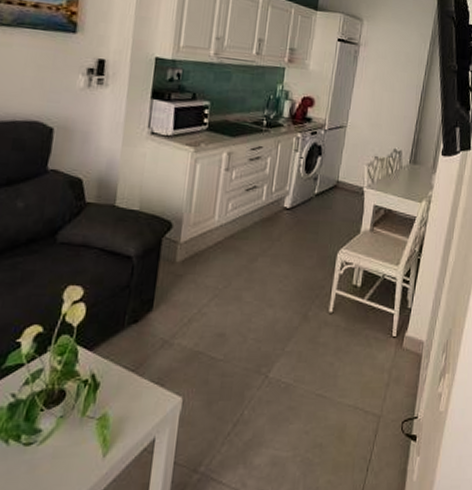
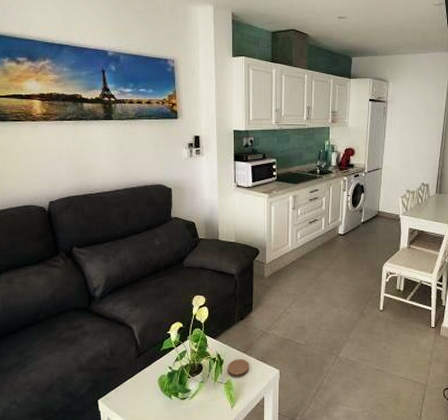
coaster: none [103,381,138,410] -> present [227,359,249,378]

